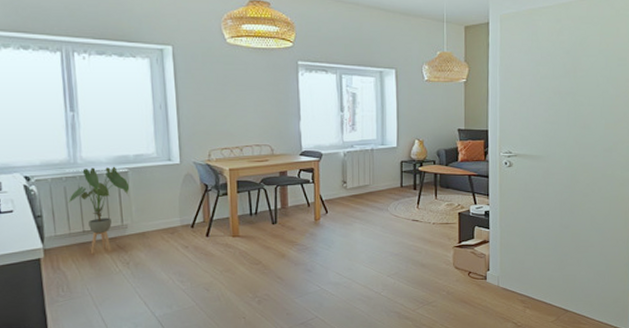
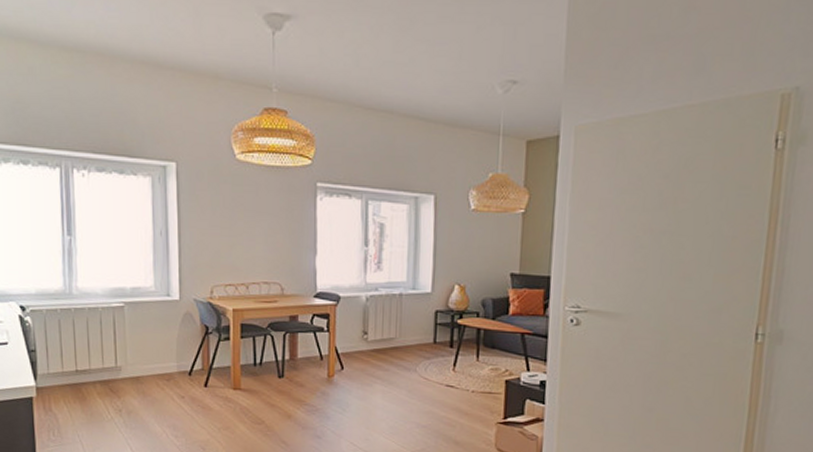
house plant: present [68,166,130,255] -> none [62,299,125,398]

